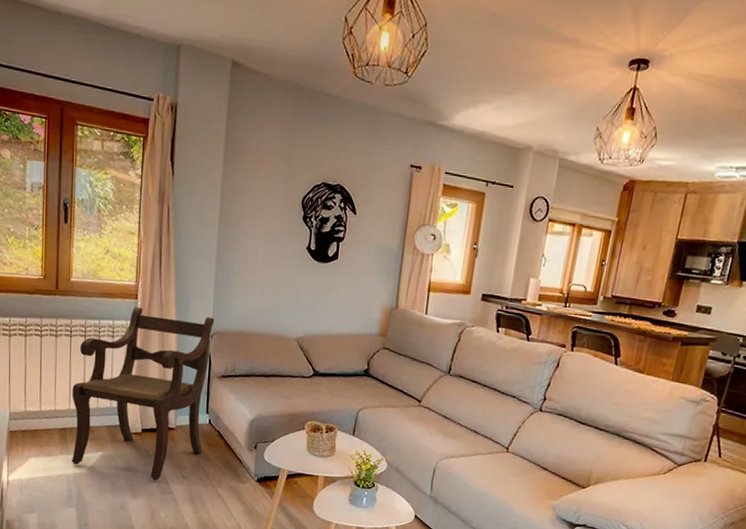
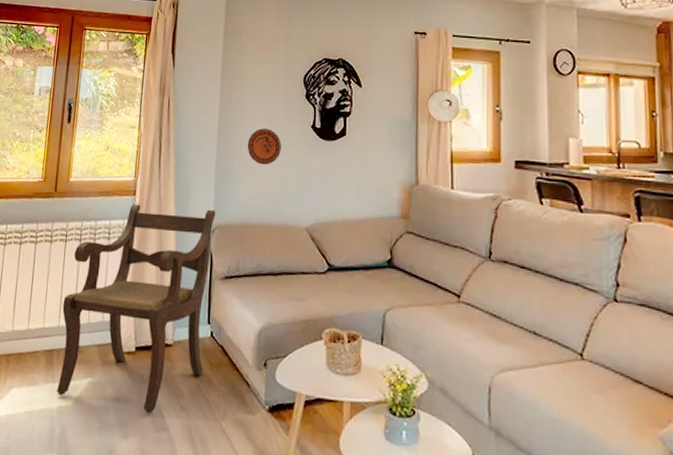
decorative plate: none [245,245,278,281] -> present [247,128,281,165]

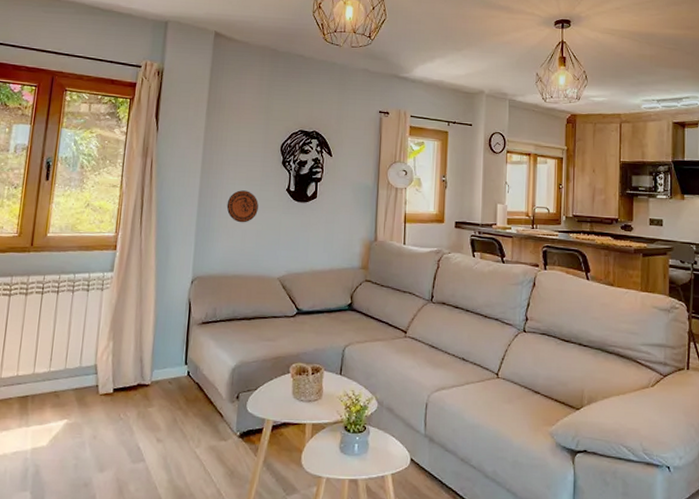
armchair: present [57,204,216,414] -> none [31,257,196,448]

